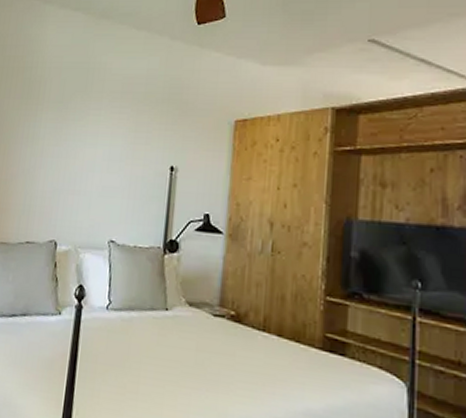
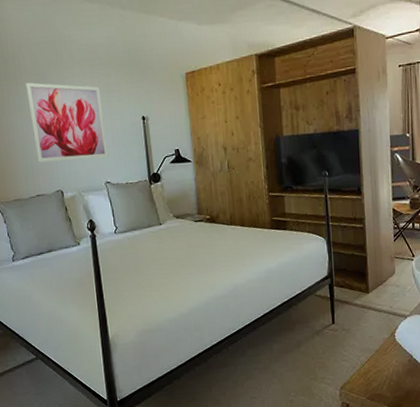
wall art: none [37,110,128,210] -> present [26,82,109,163]

